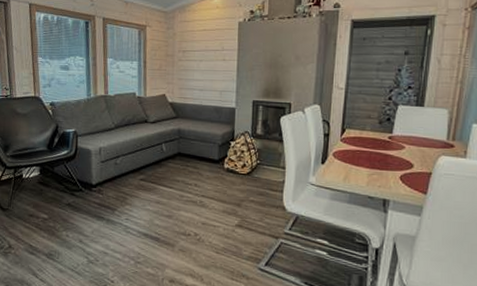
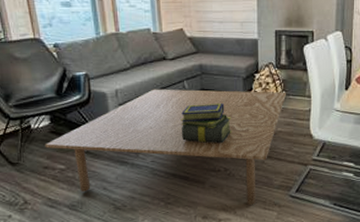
coffee table: none [32,149,261,275] -> present [45,89,287,206]
stack of books: none [156,167,204,207] -> present [180,102,231,143]

